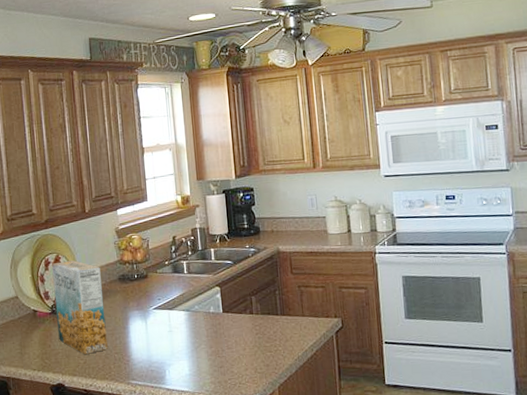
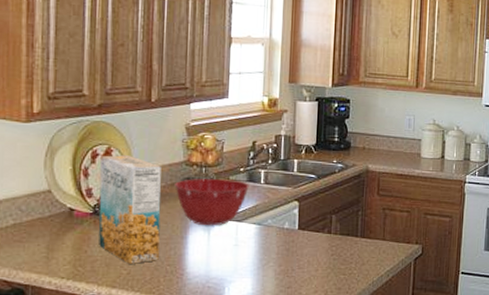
mixing bowl: none [113,272,175,316] -> present [175,178,249,226]

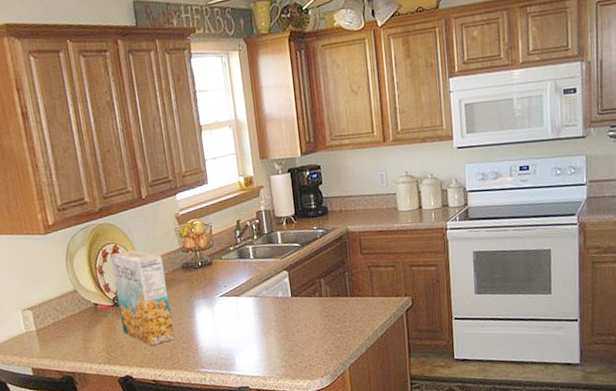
mixing bowl: present [175,178,249,226] -> none [176,259,241,304]

